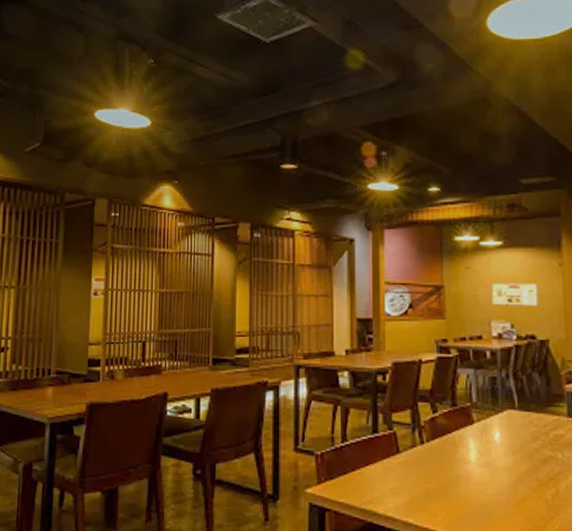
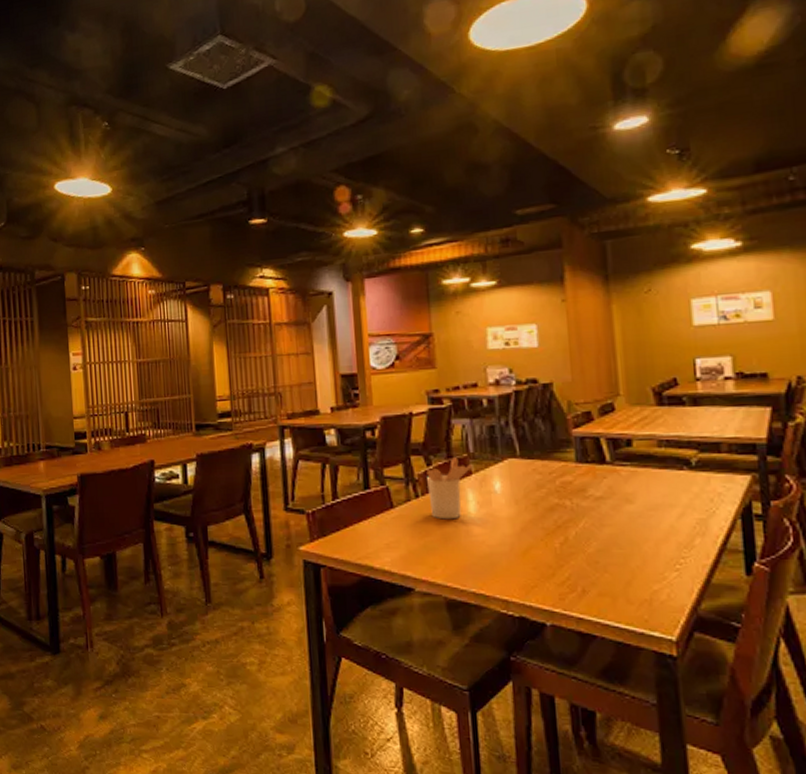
utensil holder: none [432,406,475,467] -> present [427,457,473,520]

